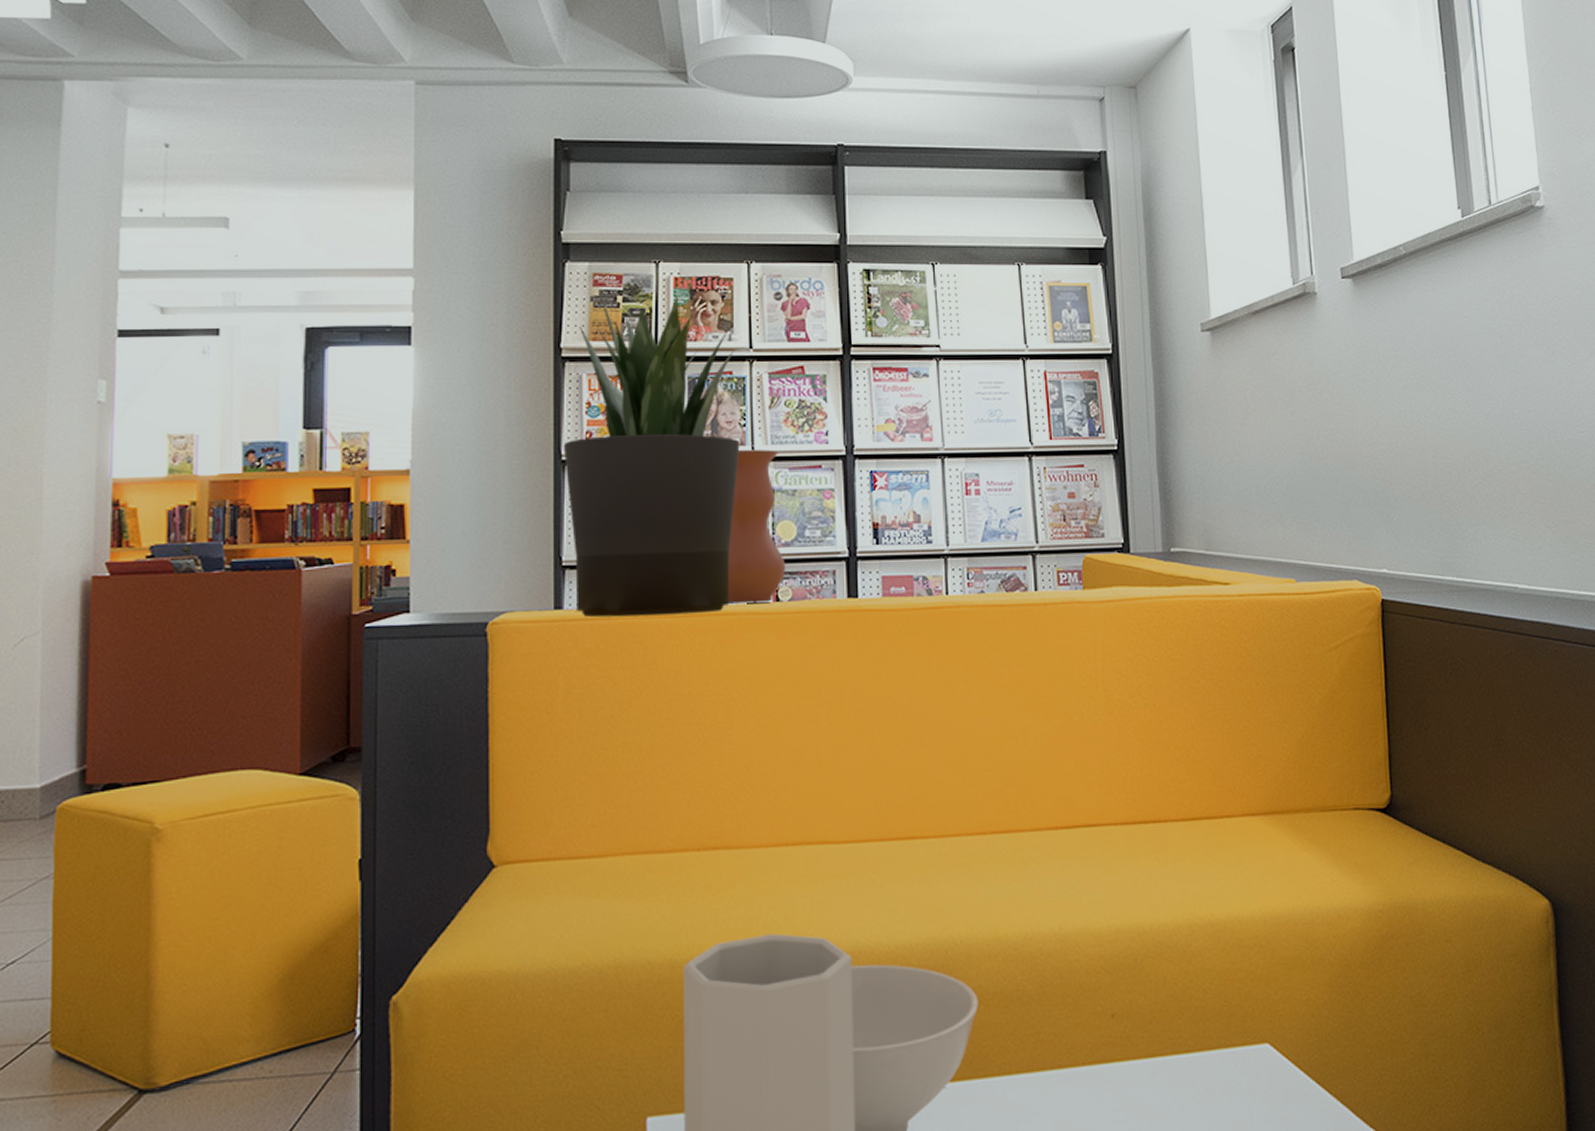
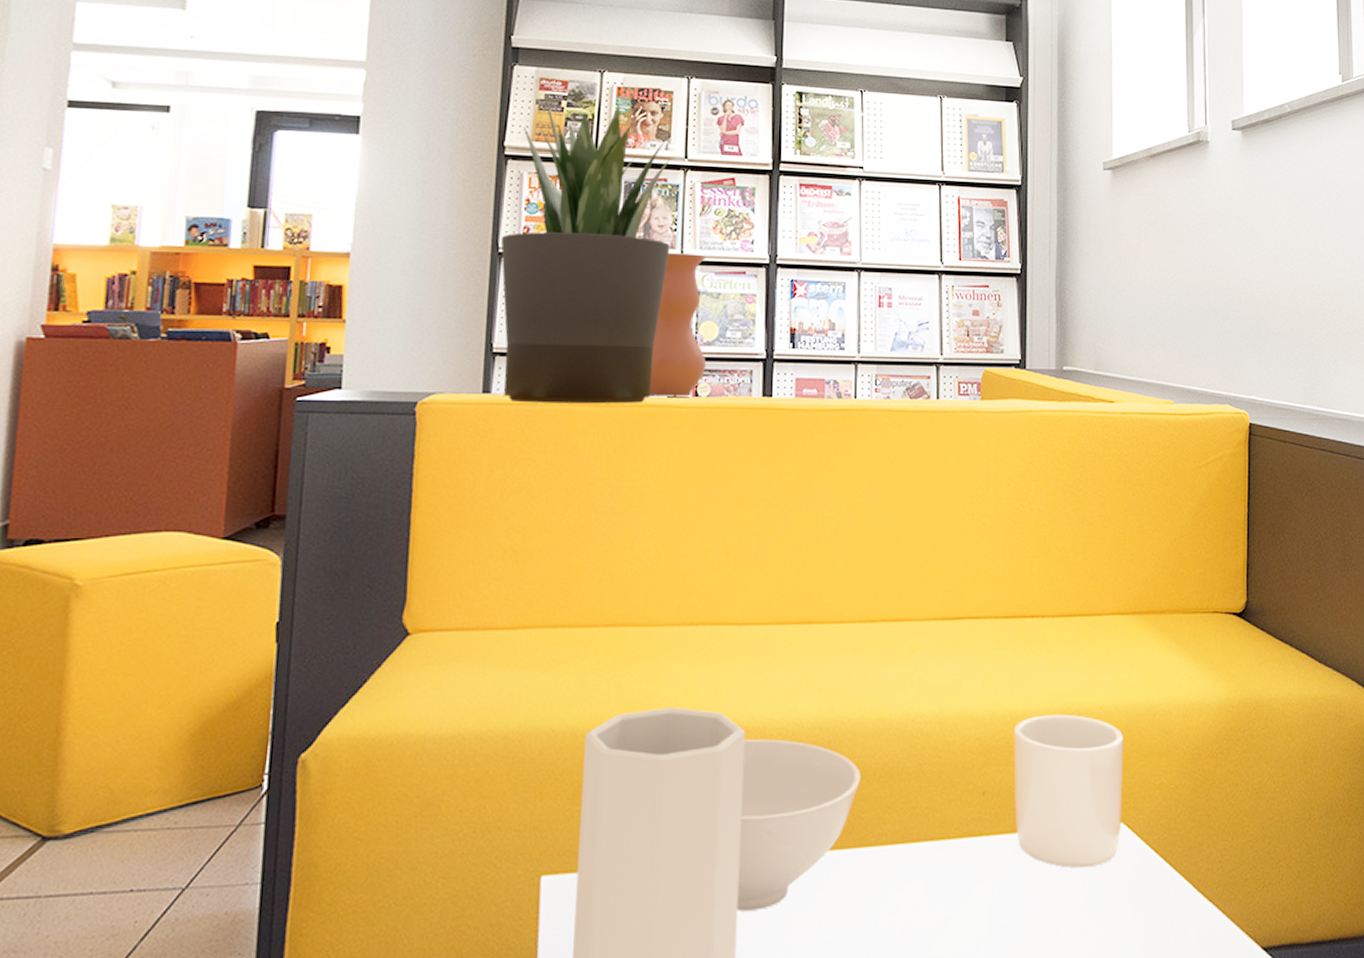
mug: none [1140,926,1267,1094] -> present [1013,714,1124,868]

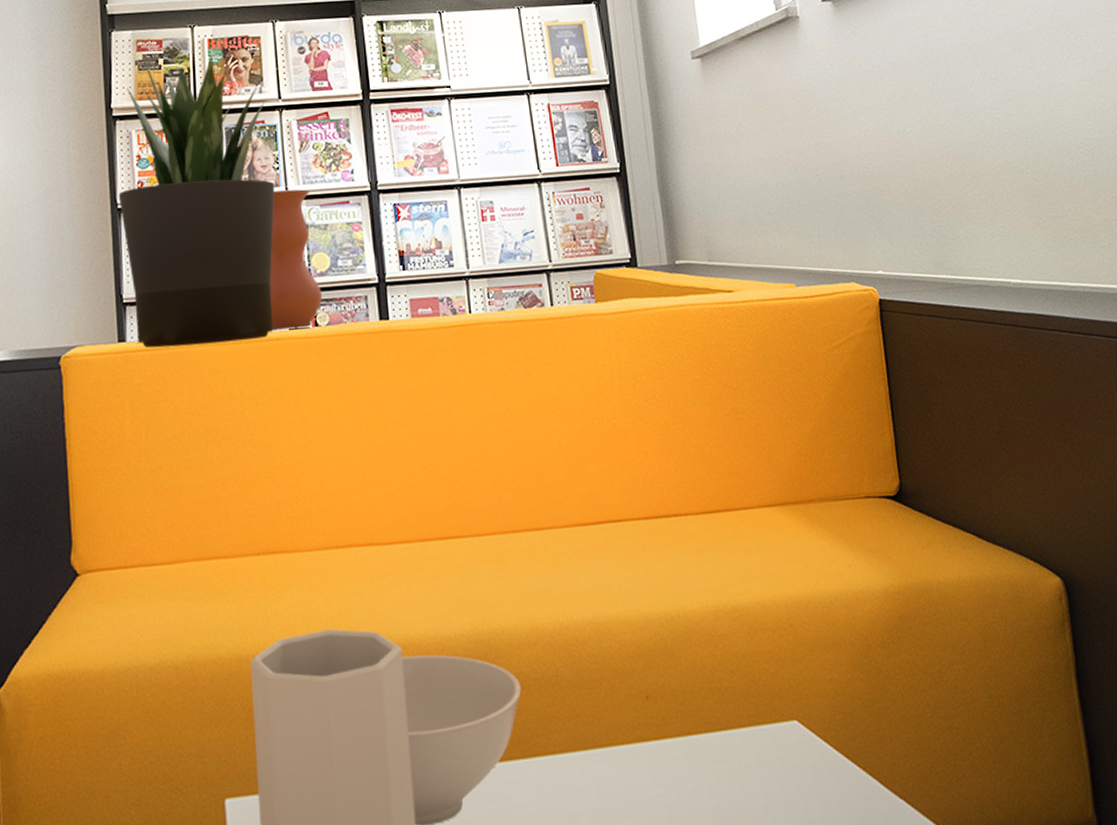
mug: present [1013,714,1124,868] -> none [669,612,796,769]

